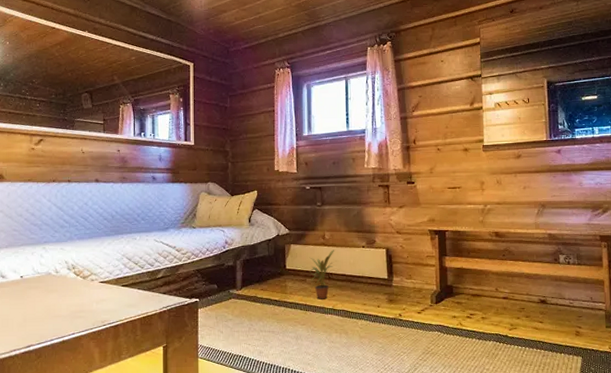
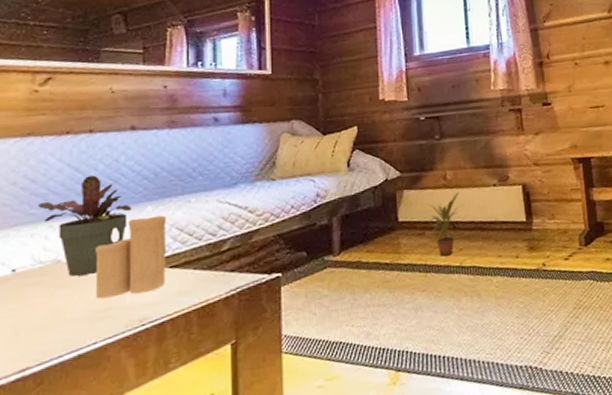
potted plant: none [35,214,97,285] -> present [37,175,133,276]
candle: none [73,240,120,303] -> present [95,206,167,299]

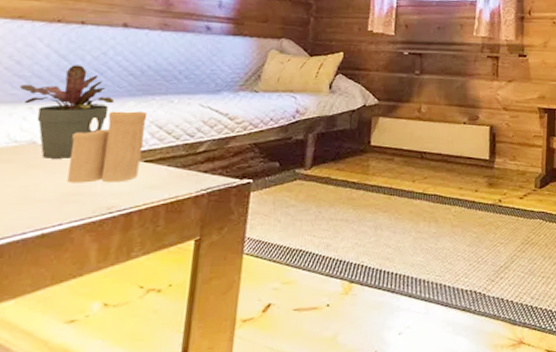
potted plant: present [428,192,460,257] -> none [399,125,432,182]

